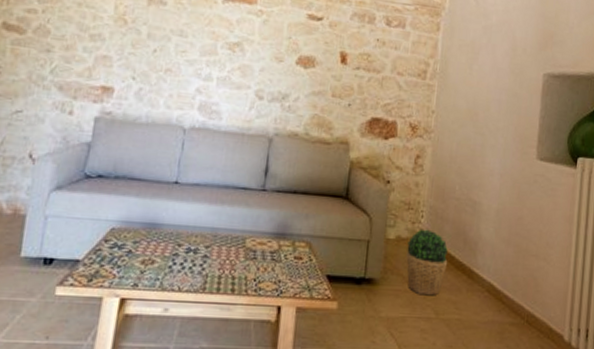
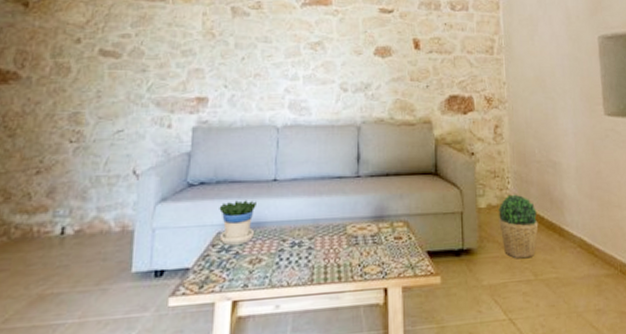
flowerpot: none [113,198,155,245] -> present [219,200,256,247]

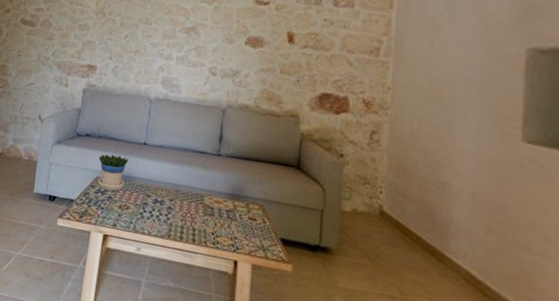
potted plant: present [498,194,539,259] -> none [364,204,414,274]

